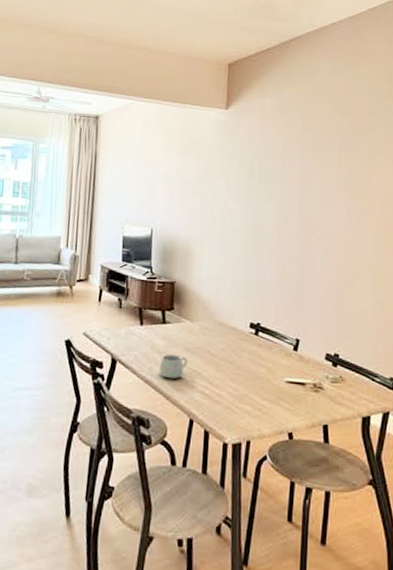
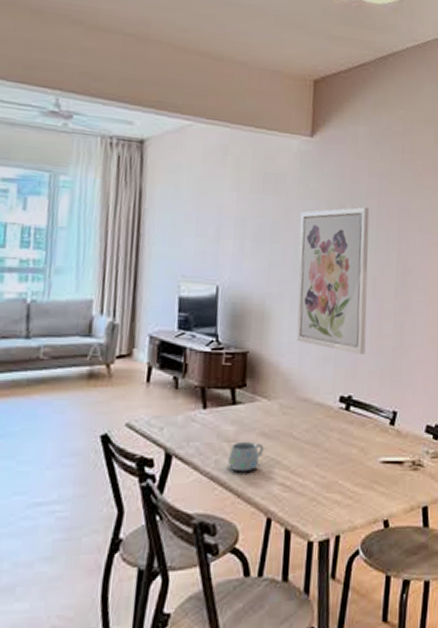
wall art: none [214,165,275,289] -> present [296,207,370,354]

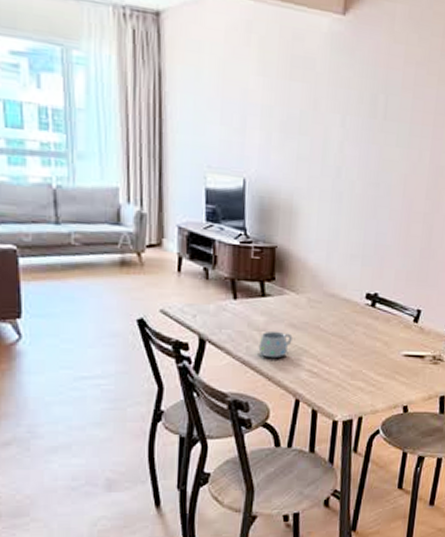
wall art: present [296,207,370,354] -> none [324,98,404,254]

